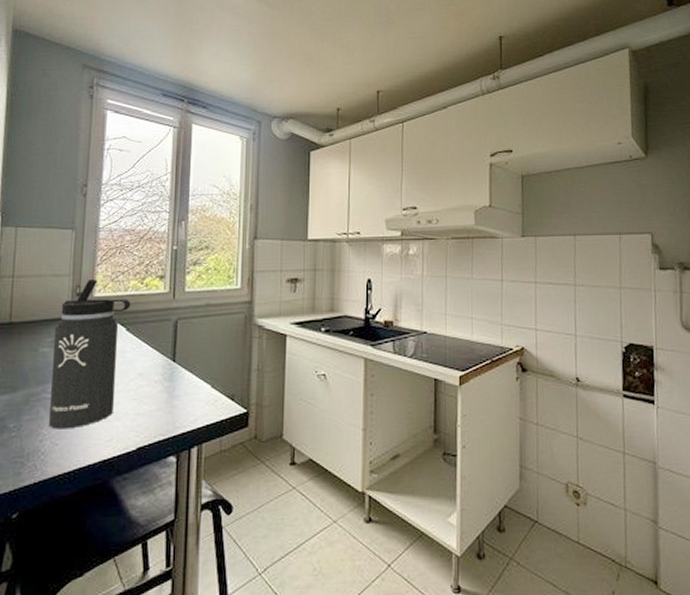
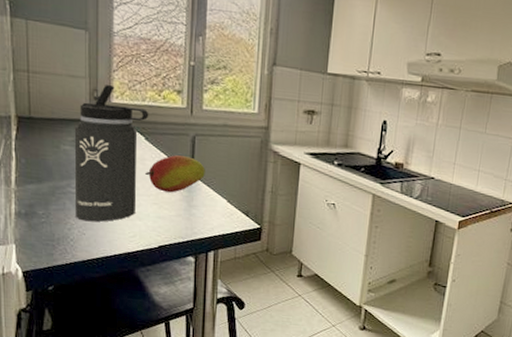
fruit: none [125,343,188,385] -> present [145,155,205,193]

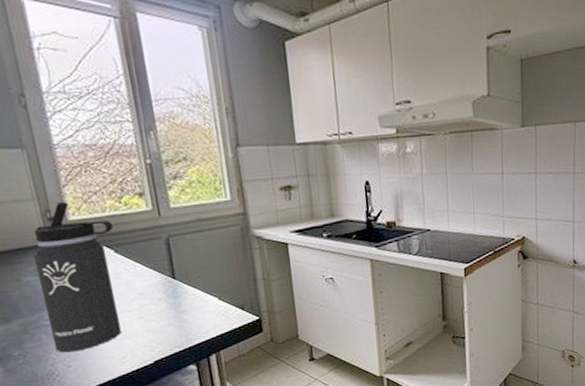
fruit: present [145,155,205,193] -> none [123,260,189,304]

